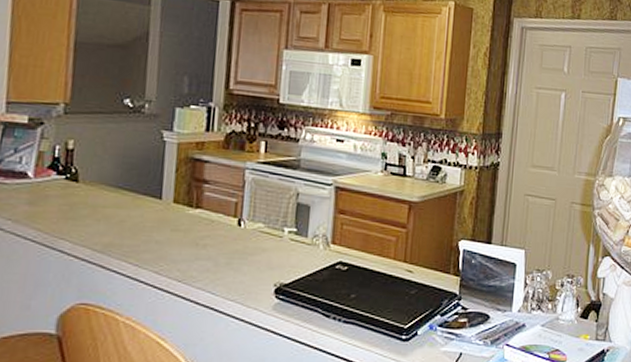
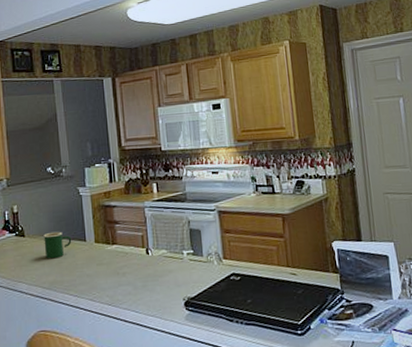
mug: none [103,181,143,216] -> present [43,231,72,259]

